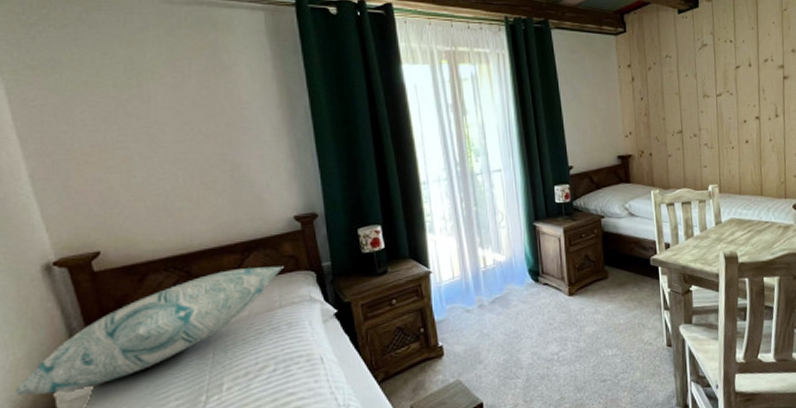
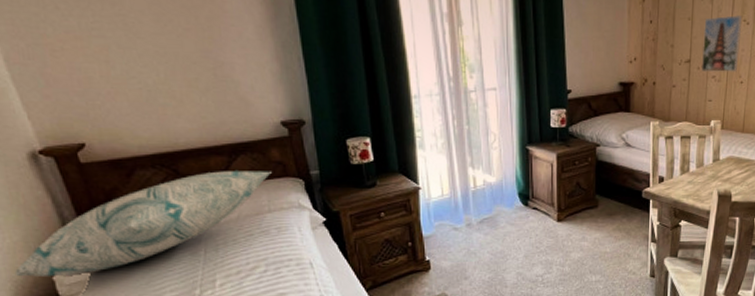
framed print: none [691,87,727,140] -> present [702,14,742,72]

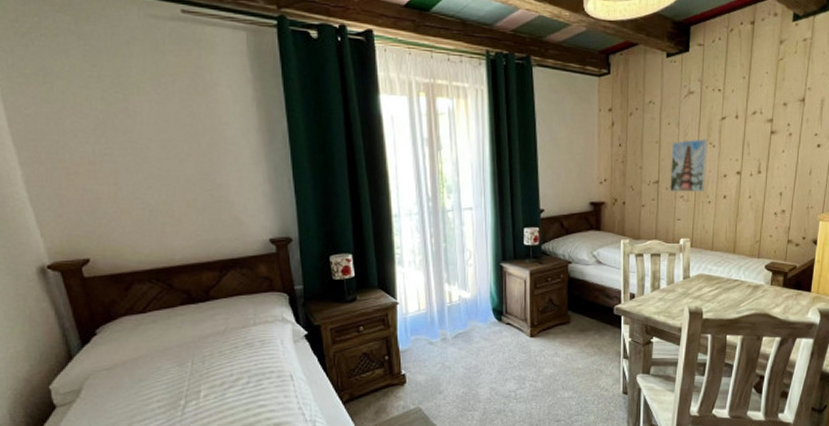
decorative pillow: present [12,171,272,277] -> none [13,285,258,386]

